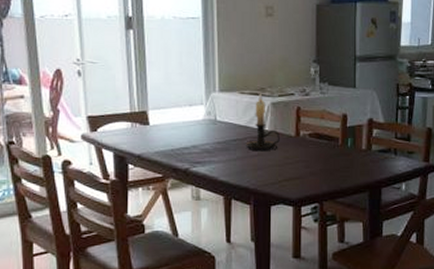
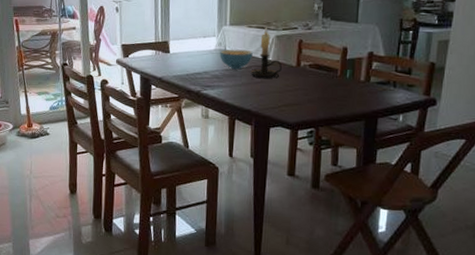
cereal bowl: none [209,118,247,142] -> present [220,49,253,70]

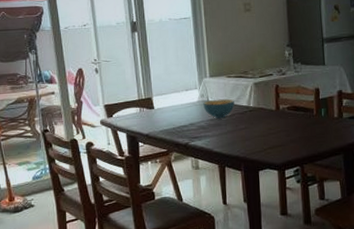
candle holder: present [250,27,283,79] -> none [234,76,264,125]

